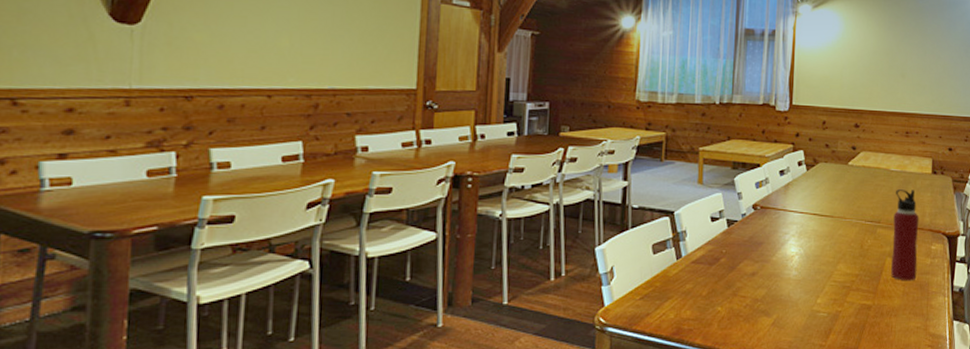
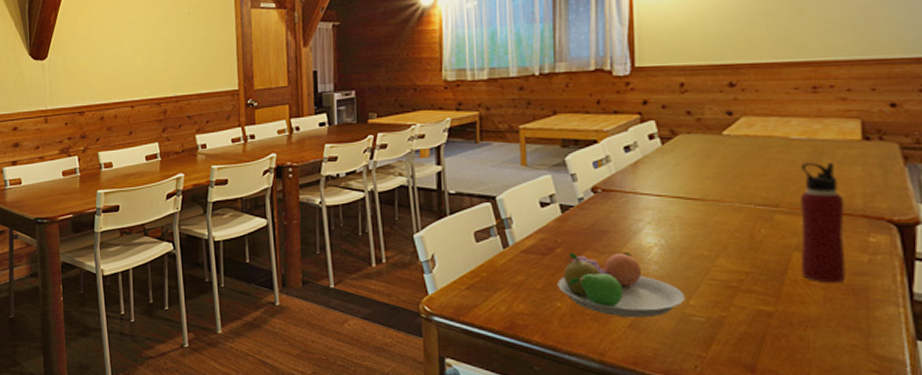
fruit bowl: none [719,261,815,317] -> present [557,253,686,318]

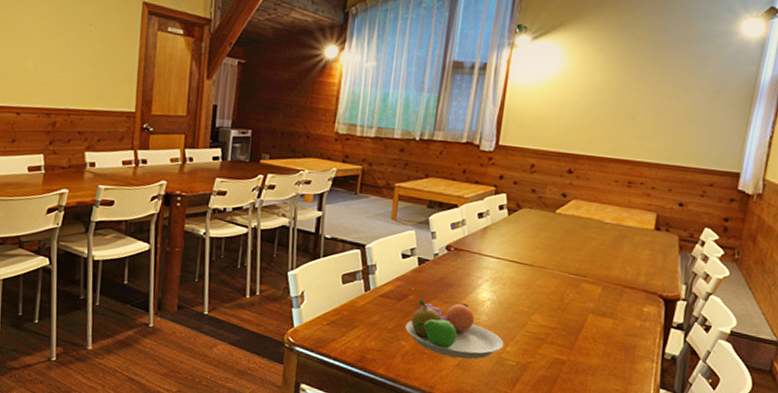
water bottle: present [800,161,846,284] -> none [592,242,633,342]

